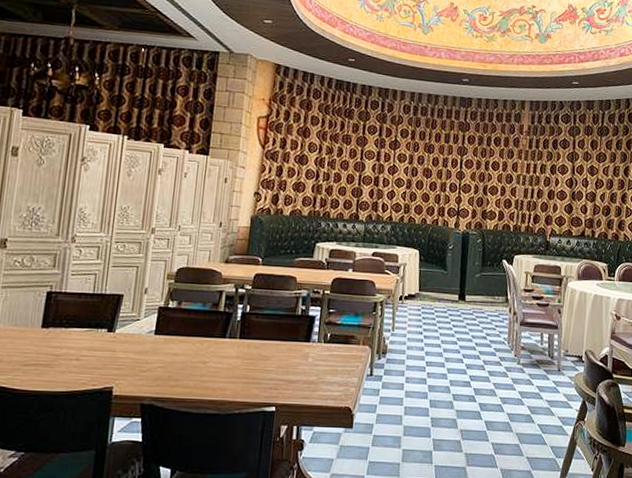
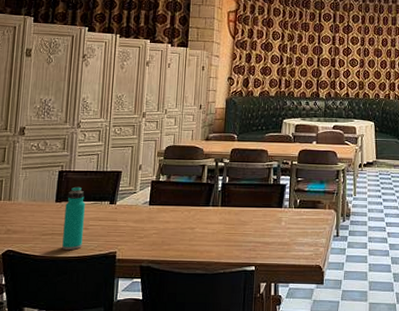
water bottle: none [47,310,78,383] -> present [62,186,85,250]

